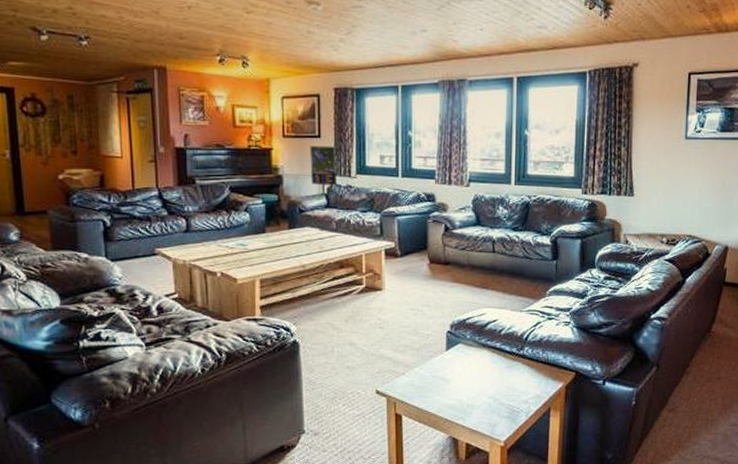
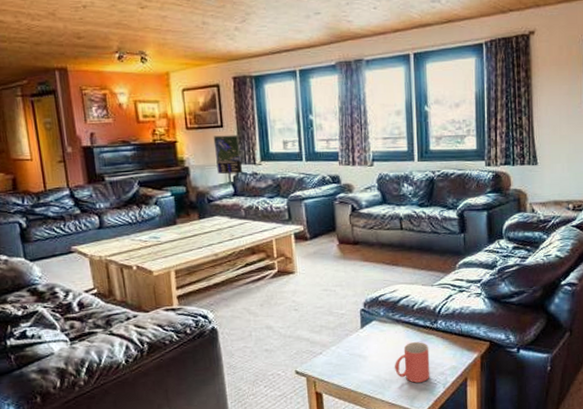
mug: none [477,368,514,410] -> present [394,342,430,383]

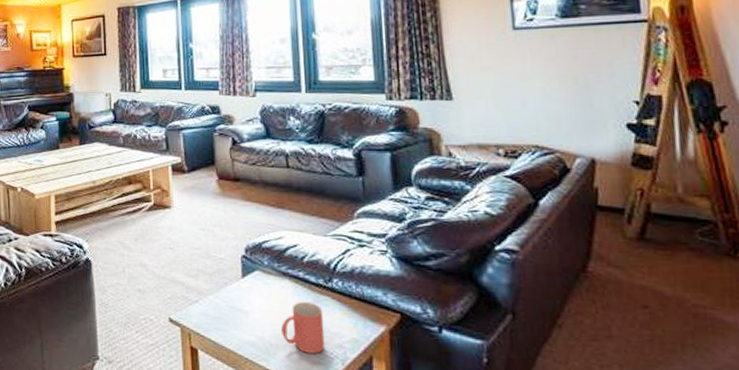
map: present [213,135,243,175] -> none [97,62,123,102]

